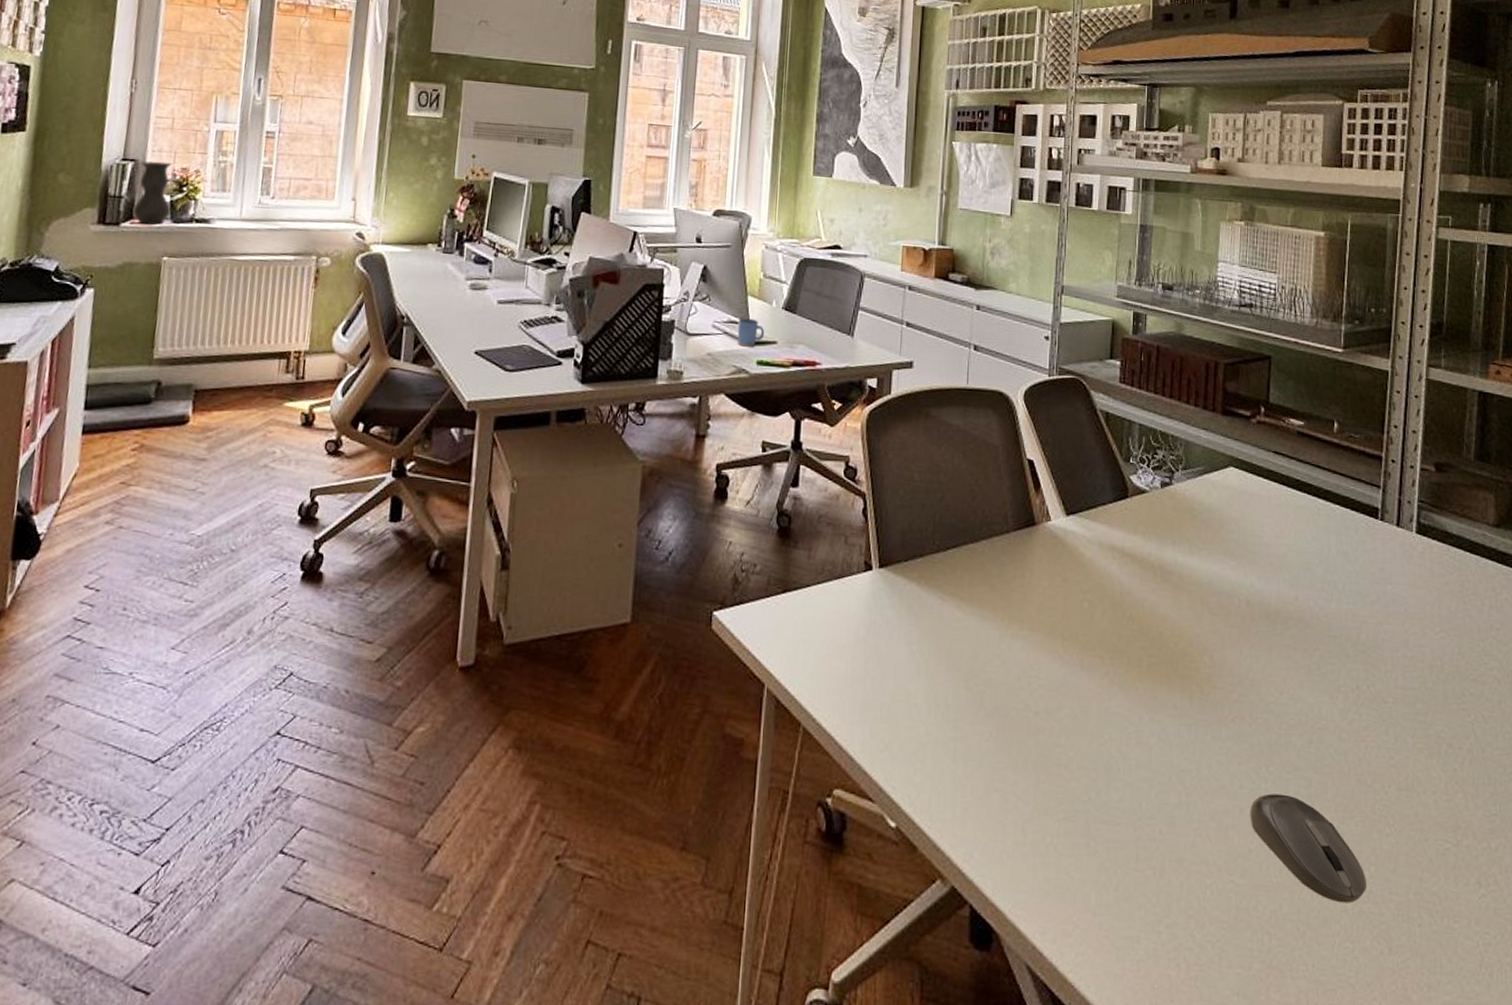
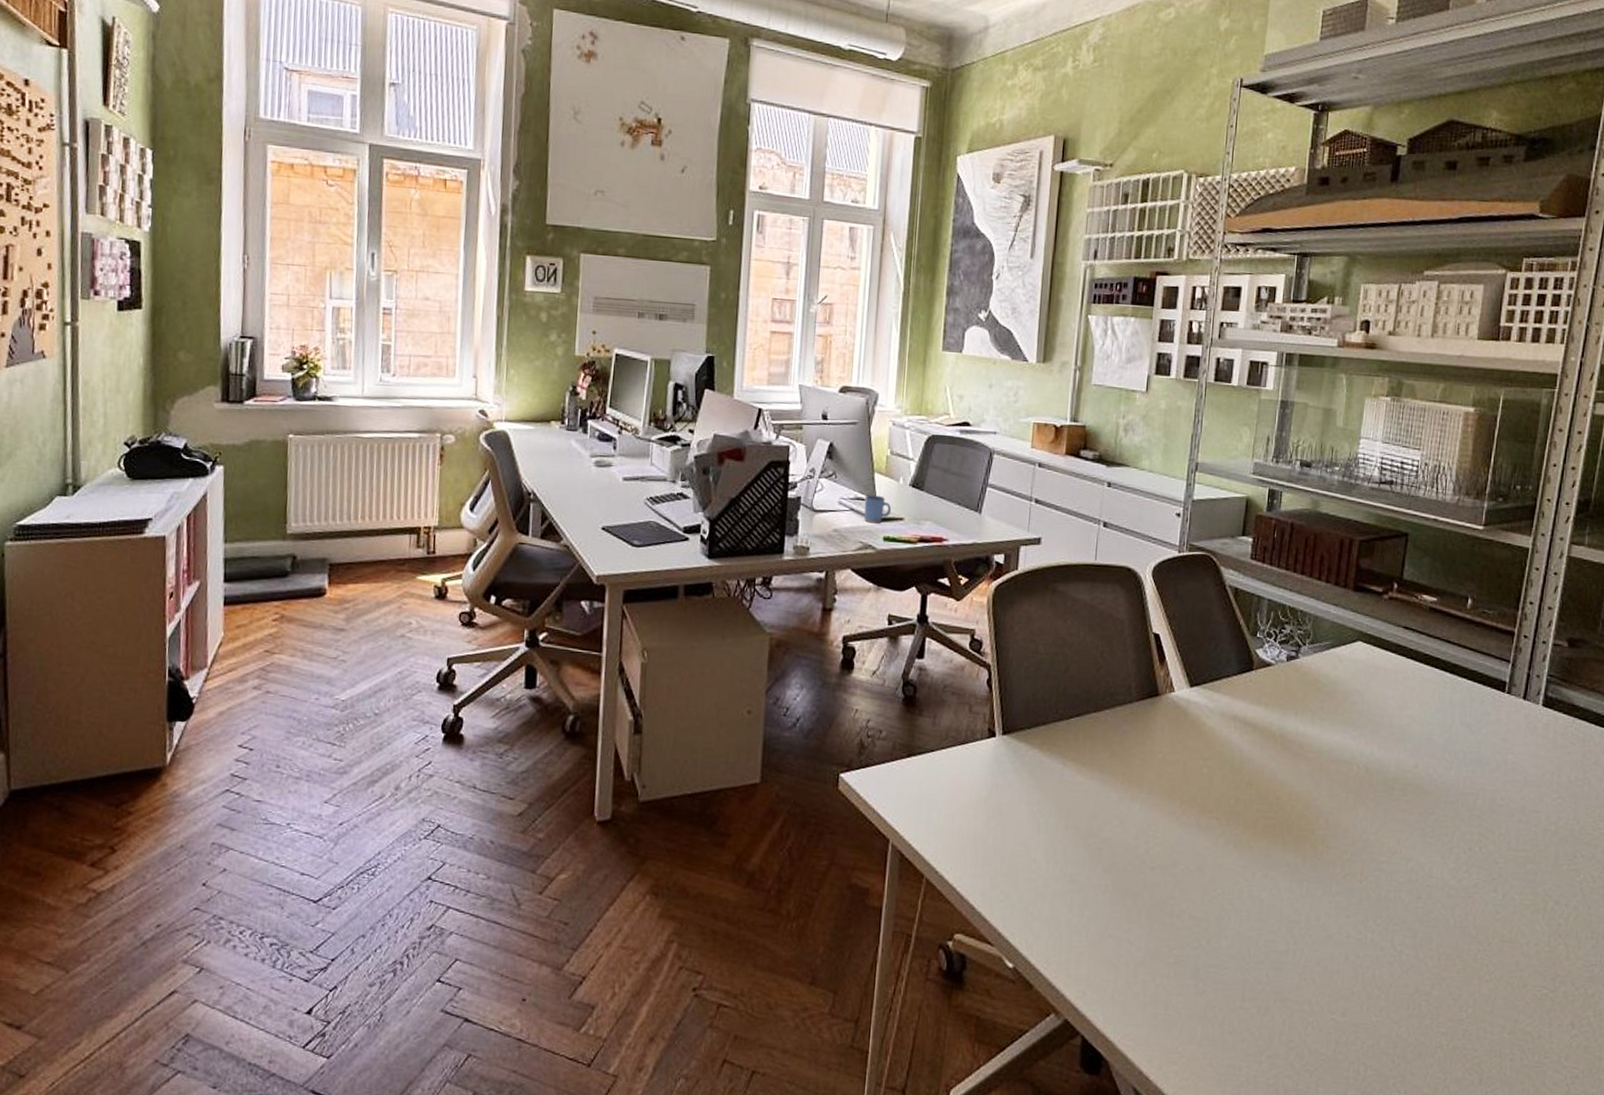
vase: present [132,161,172,226] -> none [255,338,293,404]
computer mouse: present [1250,793,1366,903] -> none [1354,943,1463,1040]

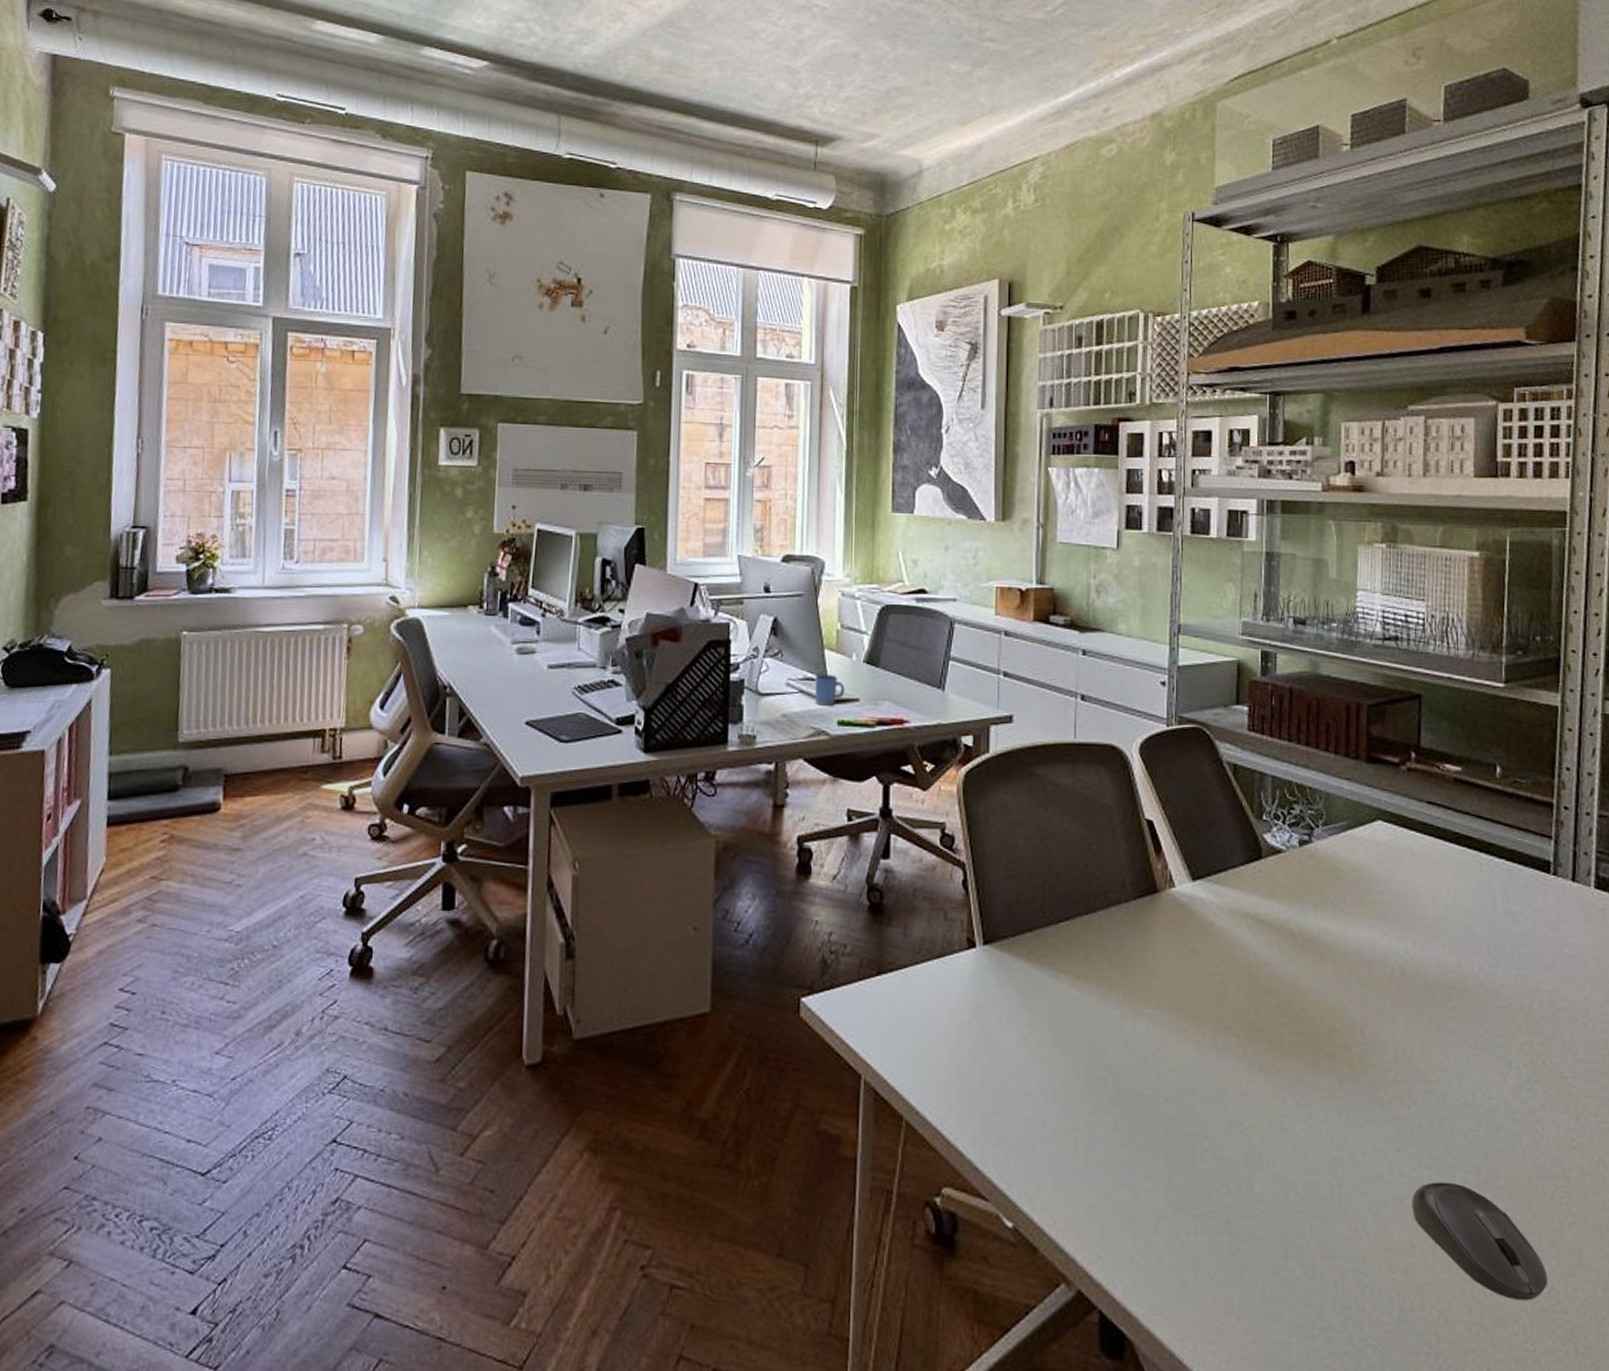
computer mouse: none [1354,943,1463,1040] -> present [1412,1182,1547,1301]

